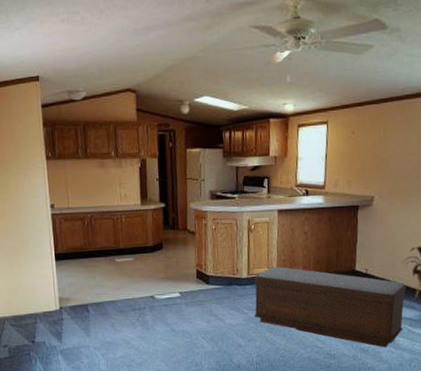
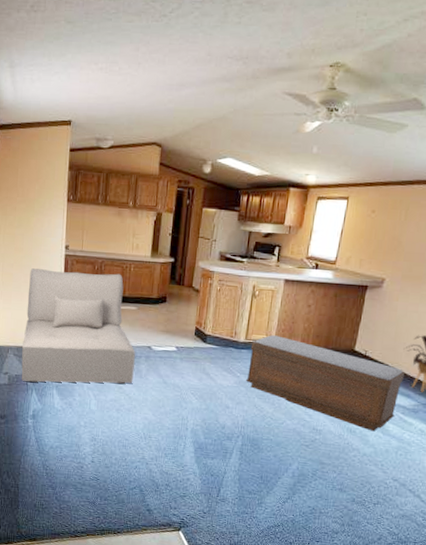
sofa: none [16,226,141,352] -> present [21,268,135,385]

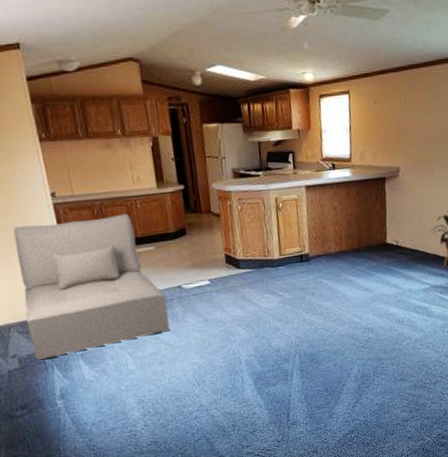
bench: present [246,335,404,432] -> none [286,244,436,317]

